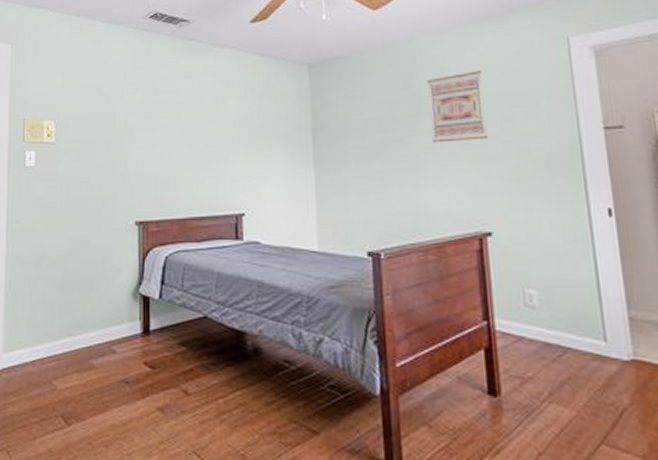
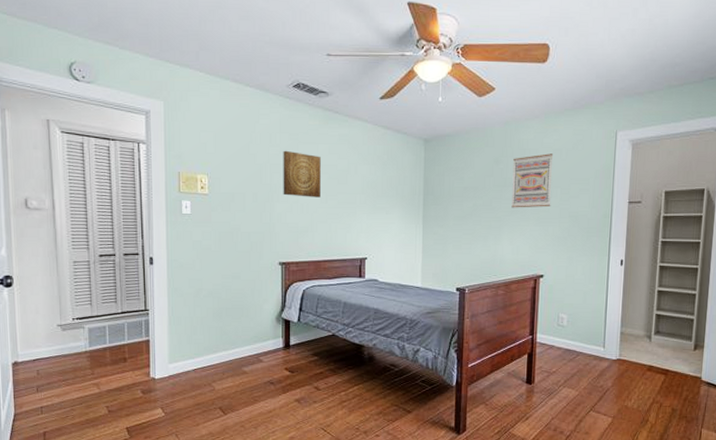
wall art: none [139,88,184,141] -> present [283,150,321,198]

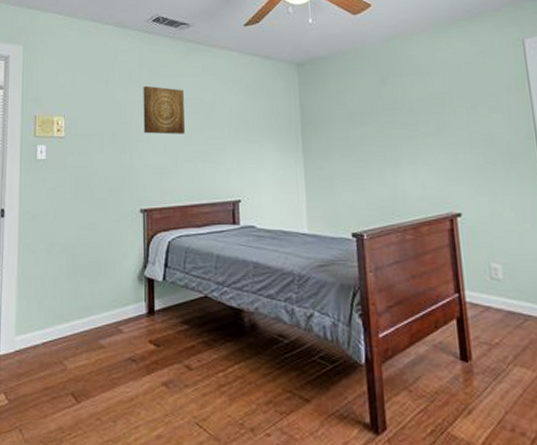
wall art: present [511,153,554,208] -> none [402,69,457,134]

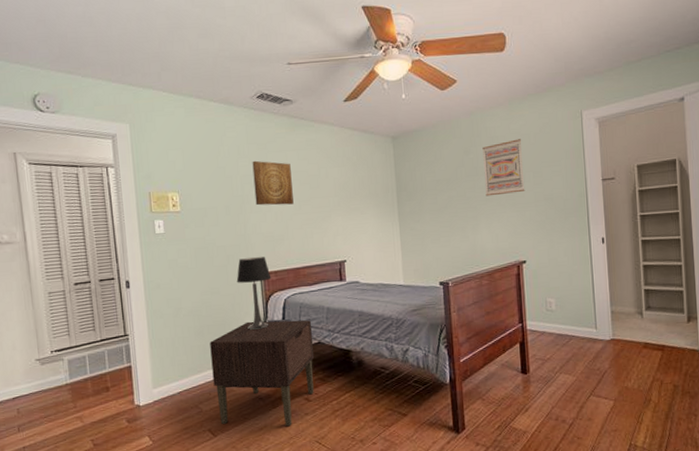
nightstand: none [82,264,199,400] -> present [210,318,315,427]
table lamp: none [117,191,156,275] -> present [236,257,272,330]
wall art: none [402,69,457,134] -> present [482,139,525,197]

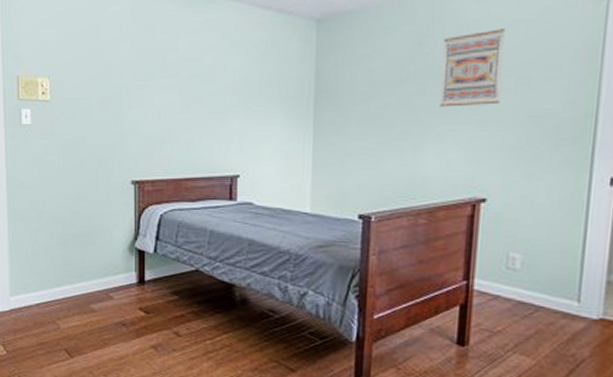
nightstand: present [210,318,315,427] -> none [72,235,190,361]
table lamp: present [236,257,272,330] -> none [107,162,147,246]
wall art: present [252,160,294,206] -> none [136,43,182,101]

